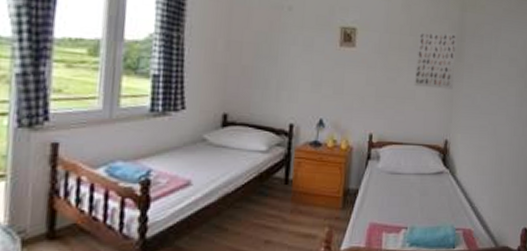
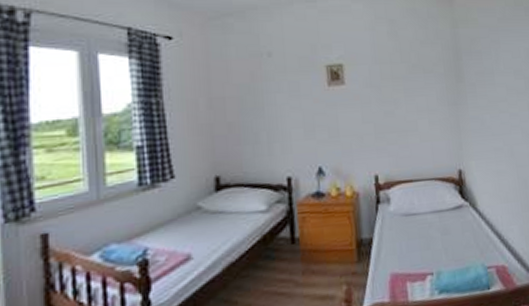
wall art: present [414,31,457,90] -> none [410,52,458,117]

